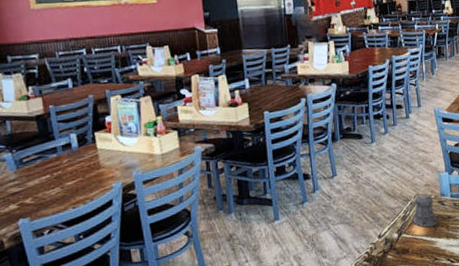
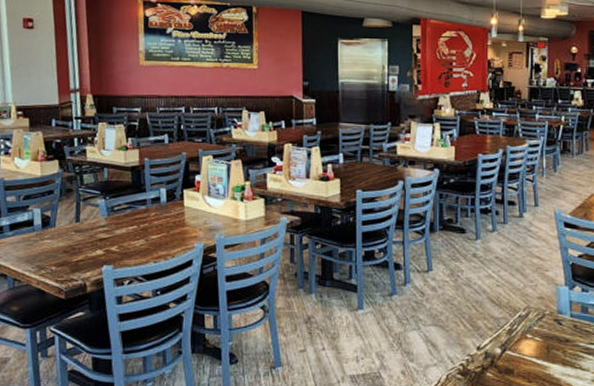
pepper shaker: present [403,194,438,228] -> none [509,309,553,349]

